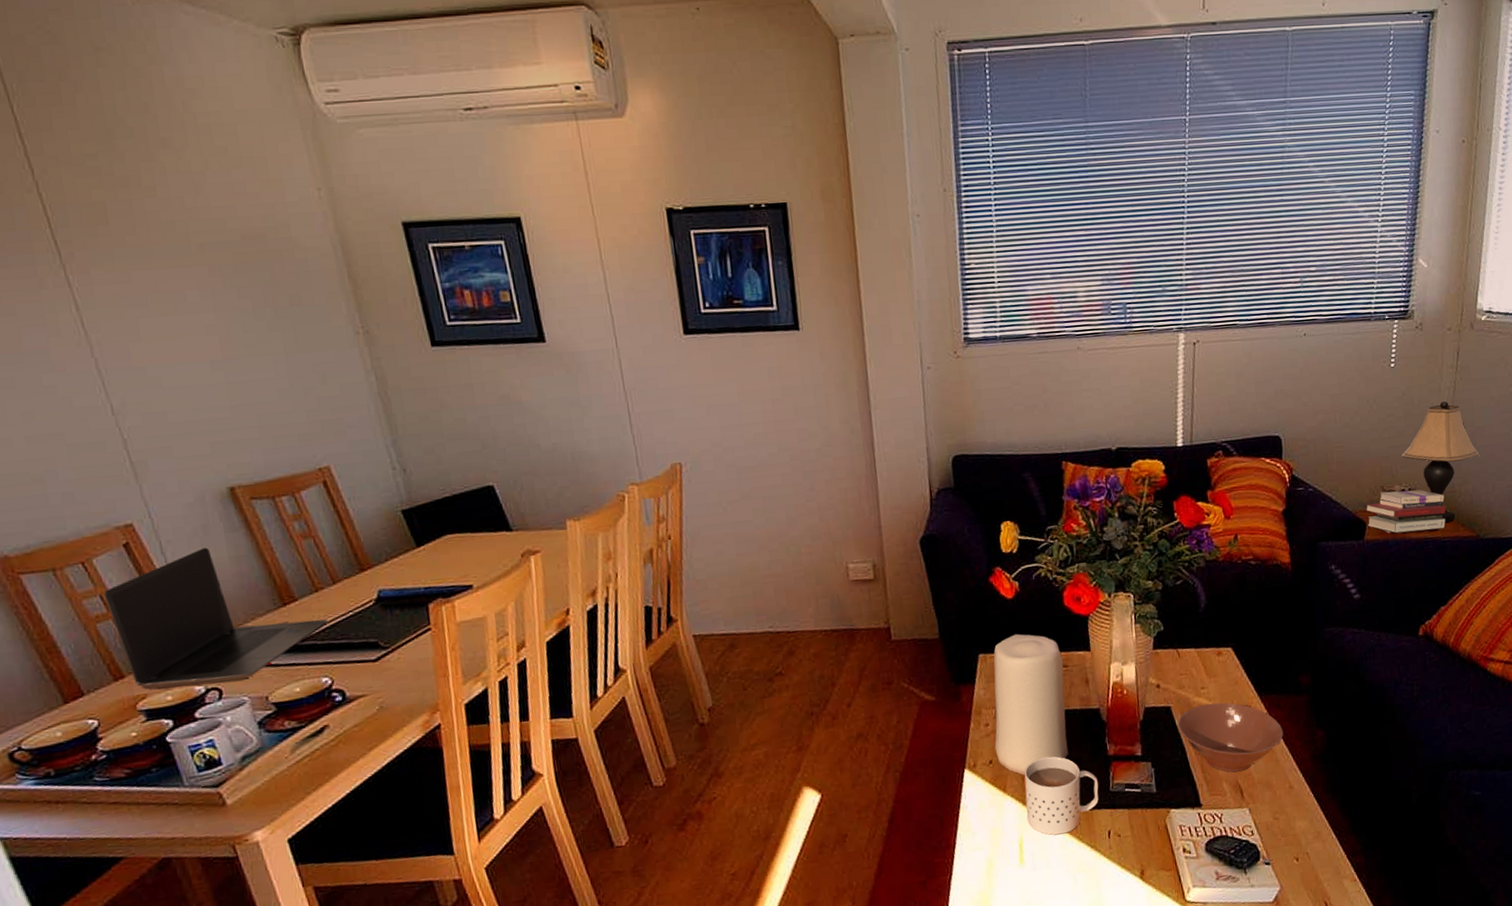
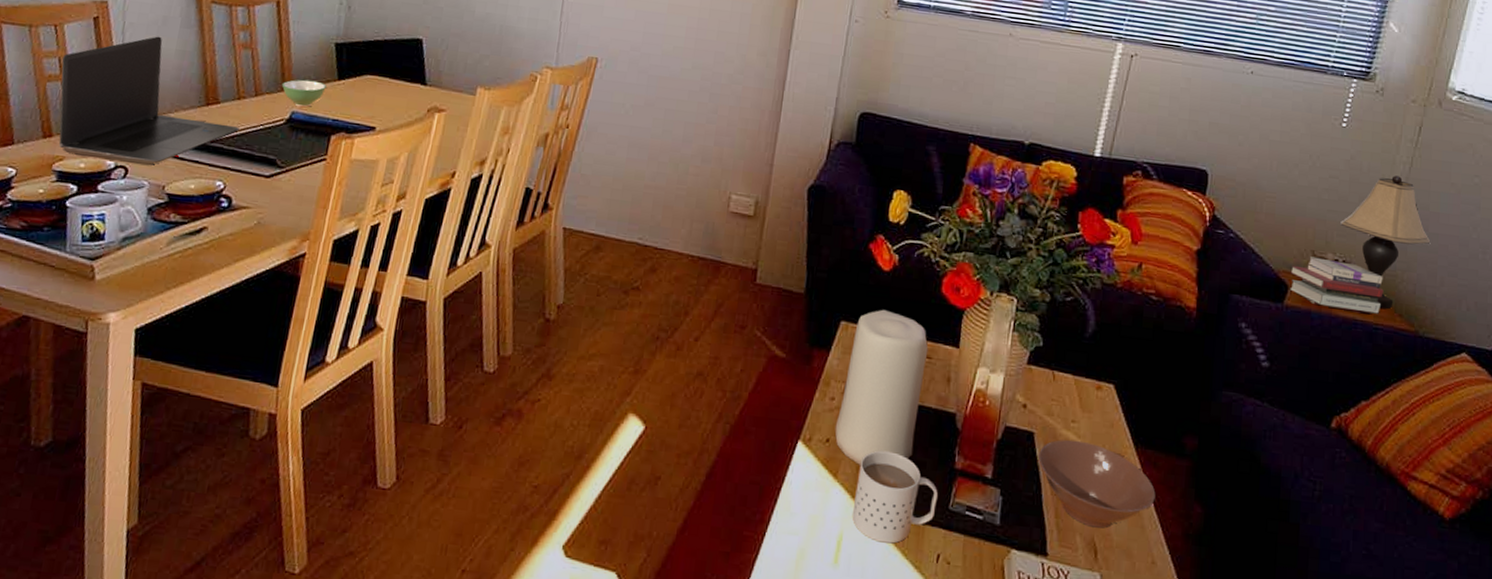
bowl: none [357,553,407,585] -> present [281,79,327,108]

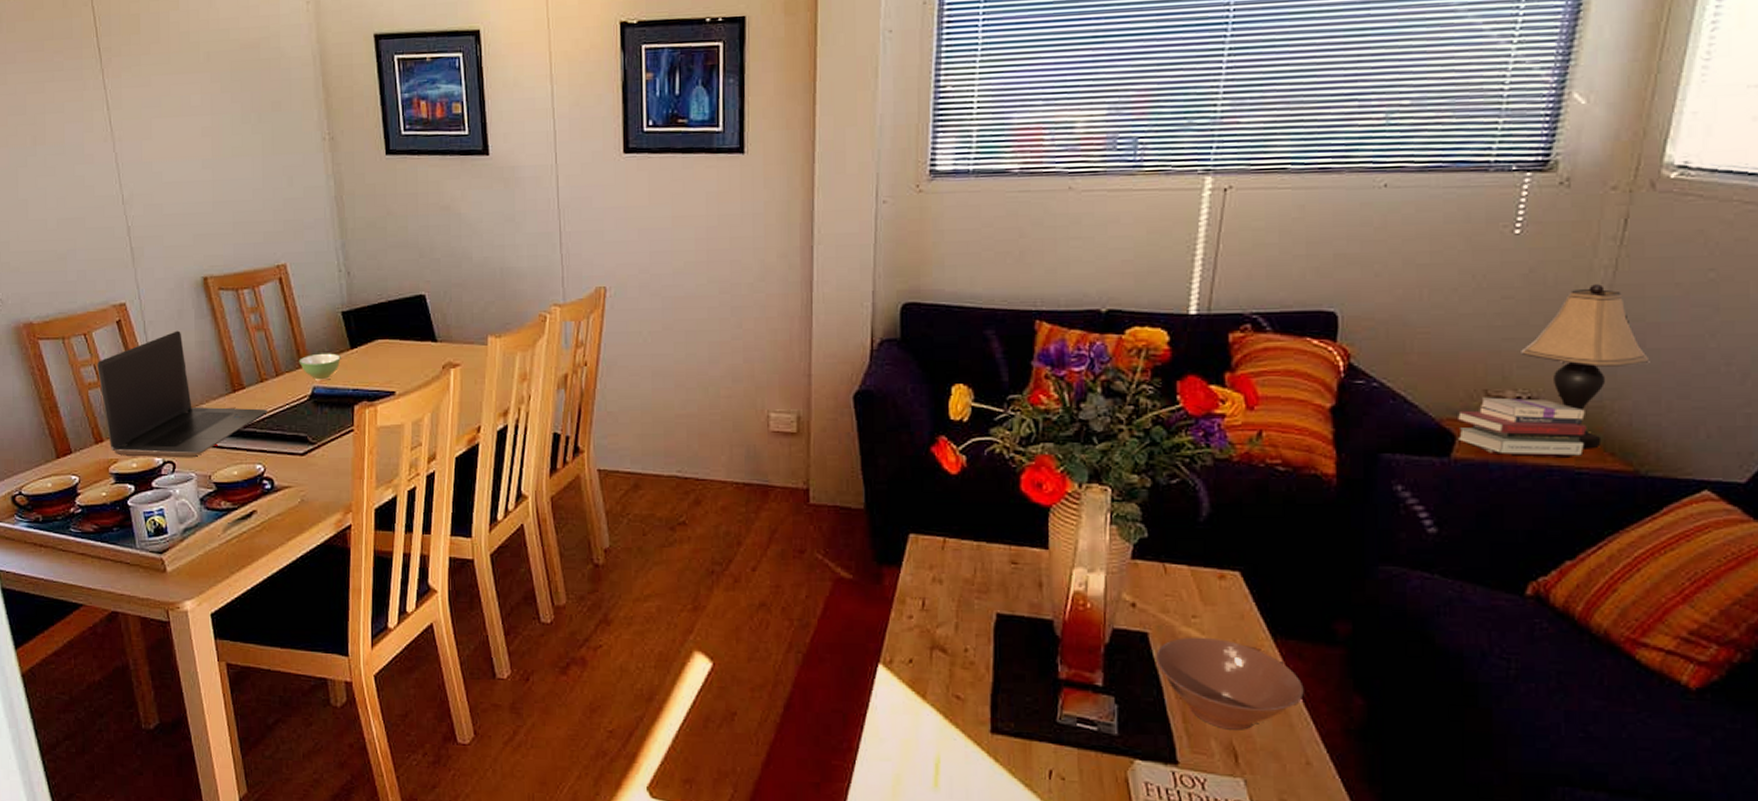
candle: present [834,309,929,465] -> none [917,516,1013,684]
mug: present [851,450,938,544] -> none [947,666,1042,763]

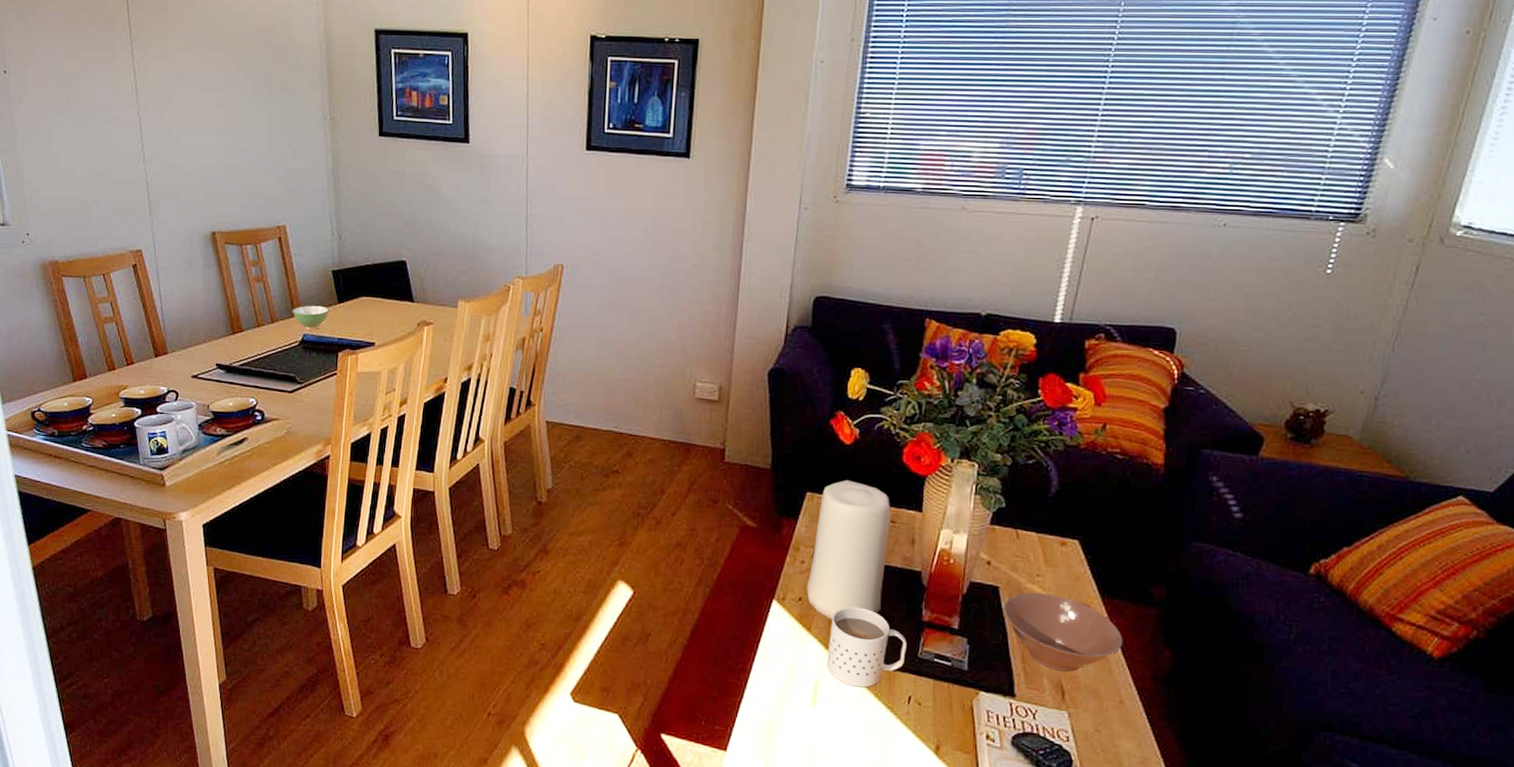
laptop computer: present [97,330,267,458] -> none [113,277,262,389]
candle: none [917,516,1013,684] -> present [806,480,892,620]
mug: none [947,666,1042,763] -> present [826,606,907,688]
books: present [1456,397,1587,459] -> none [1266,408,1371,464]
lamp: present [1521,284,1650,449] -> none [1323,320,1426,456]

